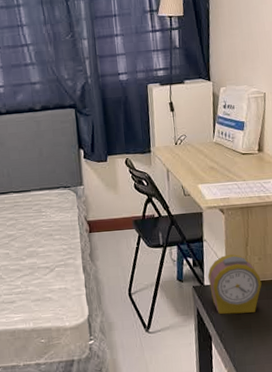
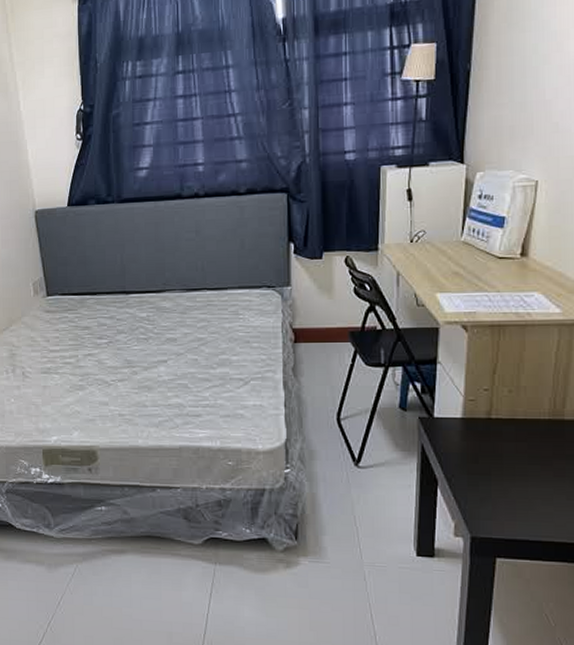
alarm clock: present [207,254,262,314] -> none [439,381,510,456]

